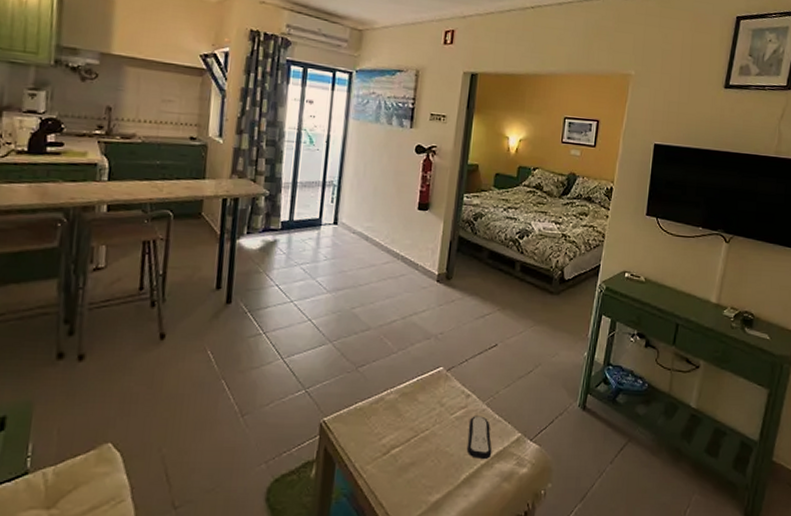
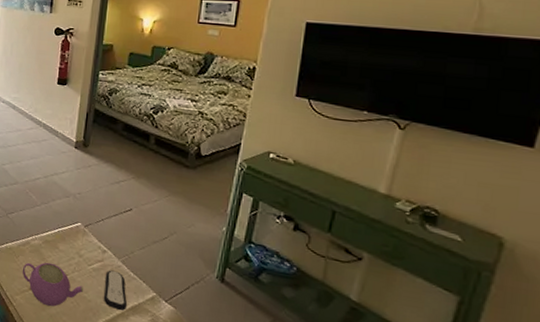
teapot: none [374,418,446,471] -> present [22,262,84,307]

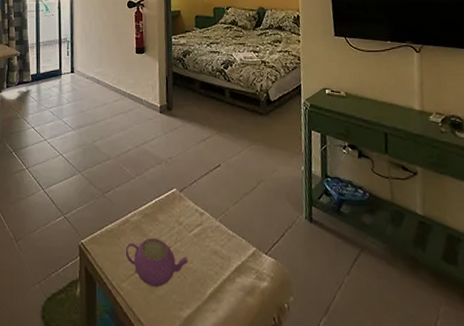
remote control: present [103,270,128,311] -> none [206,232,232,274]

